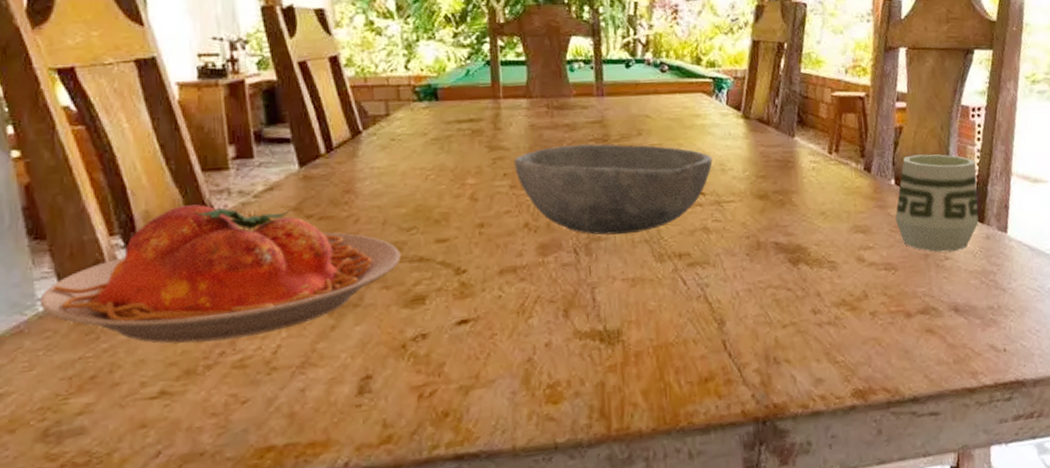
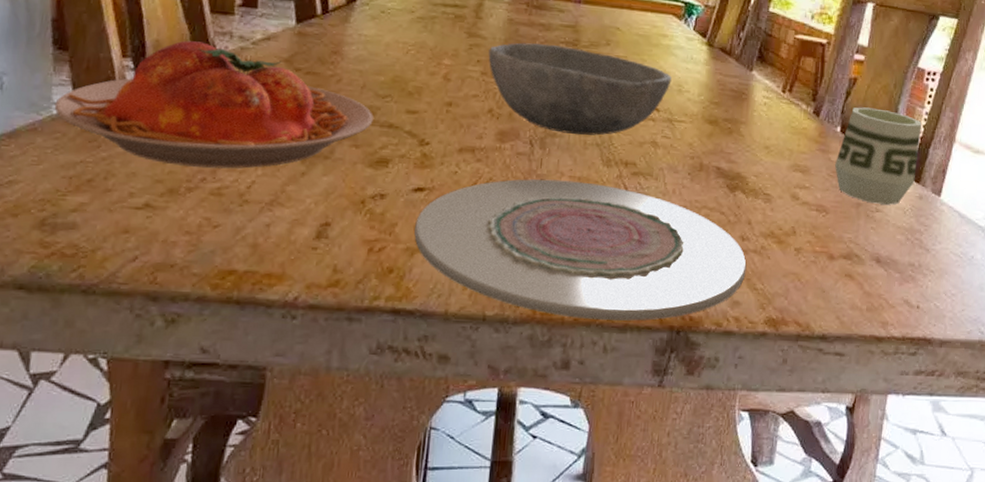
plate: none [465,282,824,429] -> present [414,179,747,321]

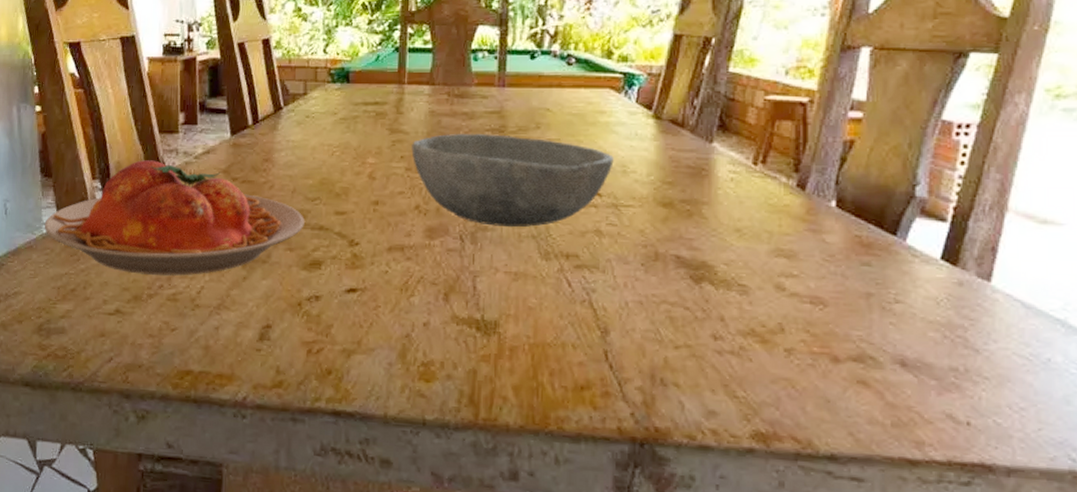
plate: present [414,179,747,321] -> none [350,276,722,431]
cup: present [834,107,922,205] -> none [830,175,954,294]

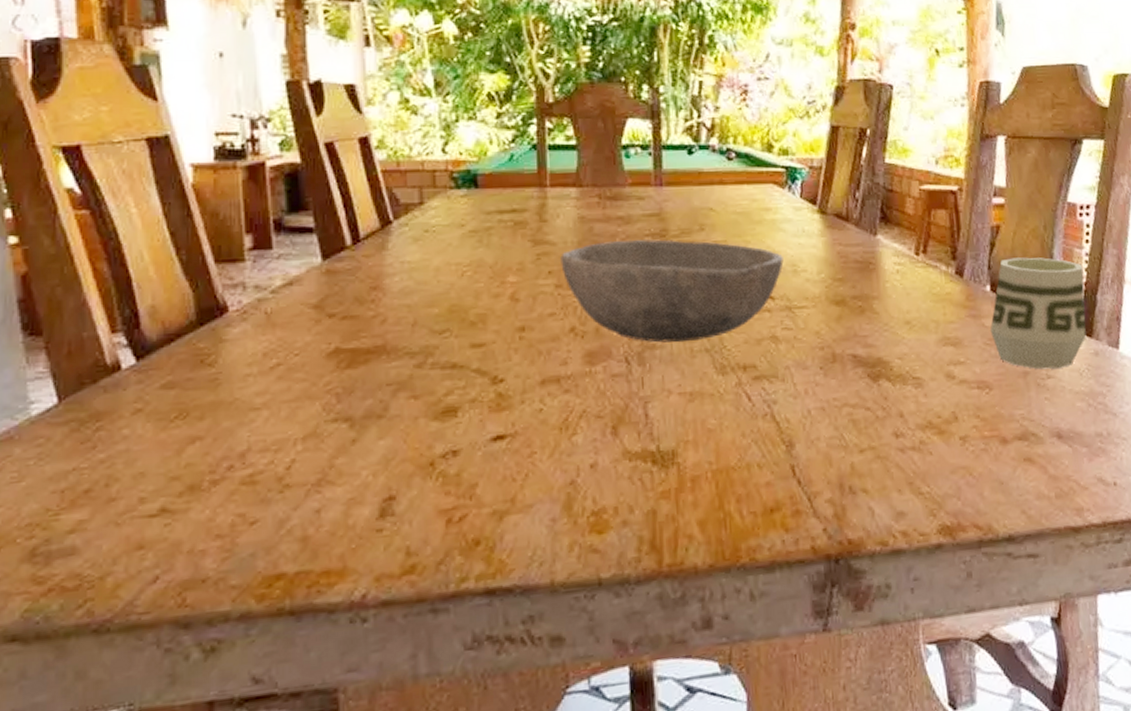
plate: present [44,160,305,276] -> none [32,300,431,456]
cup: none [830,175,954,294] -> present [989,257,1087,369]

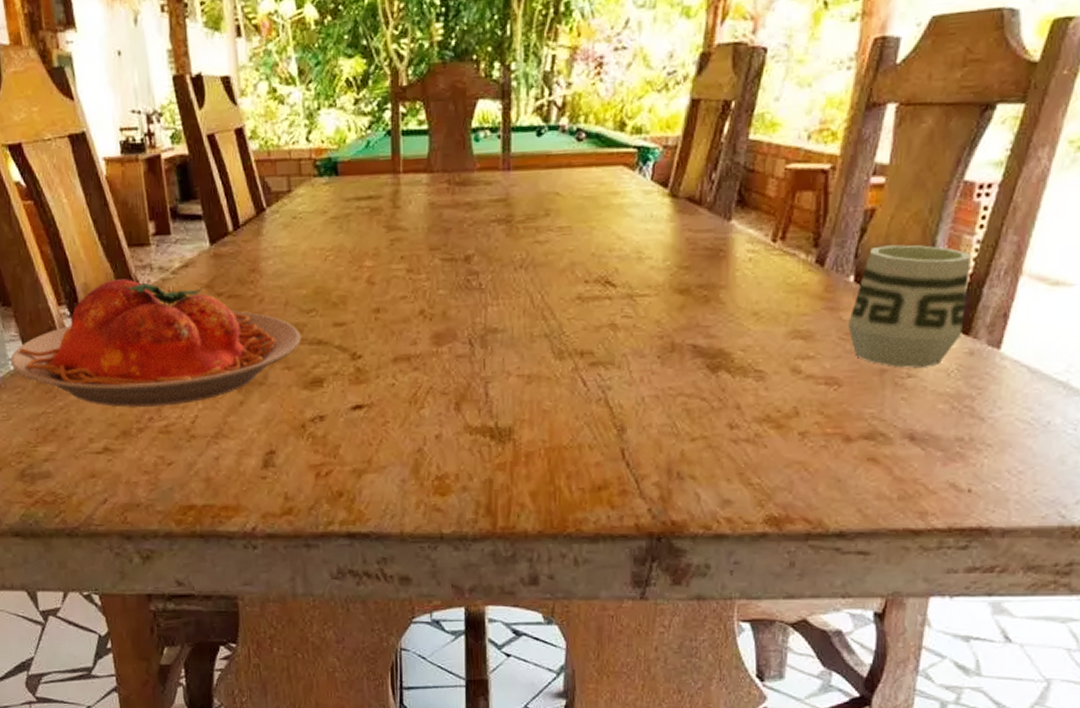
plate: none [32,300,431,456] -> present [10,279,301,407]
bowl: present [560,239,784,343] -> none [412,225,628,328]

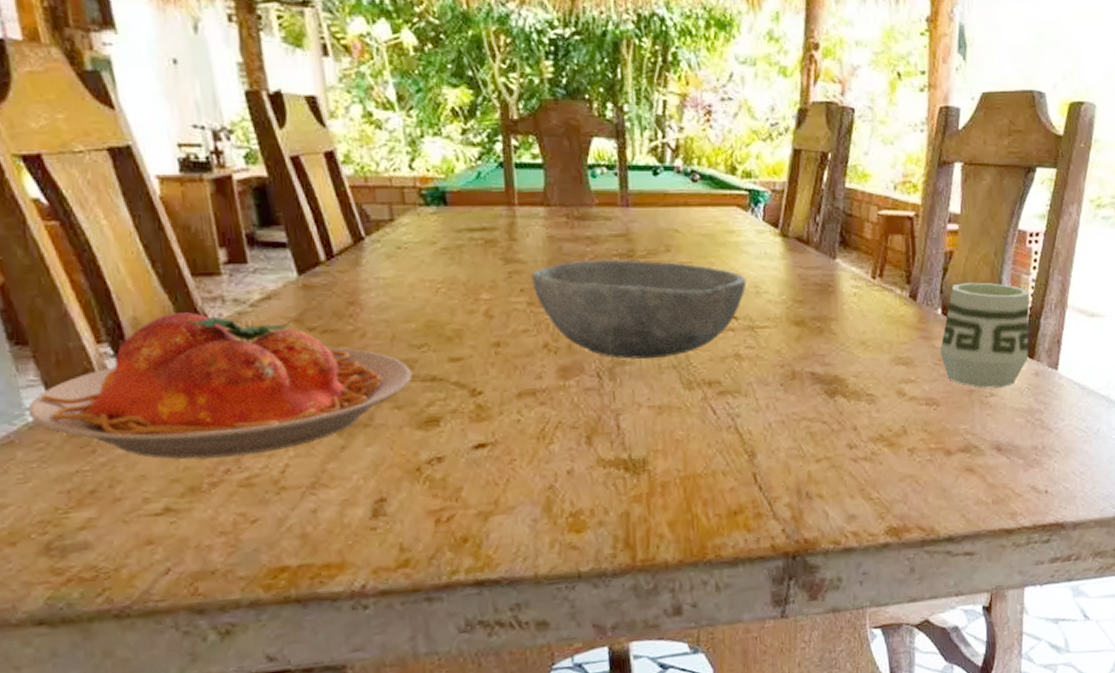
bowl: none [412,225,628,328] -> present [531,259,747,360]

